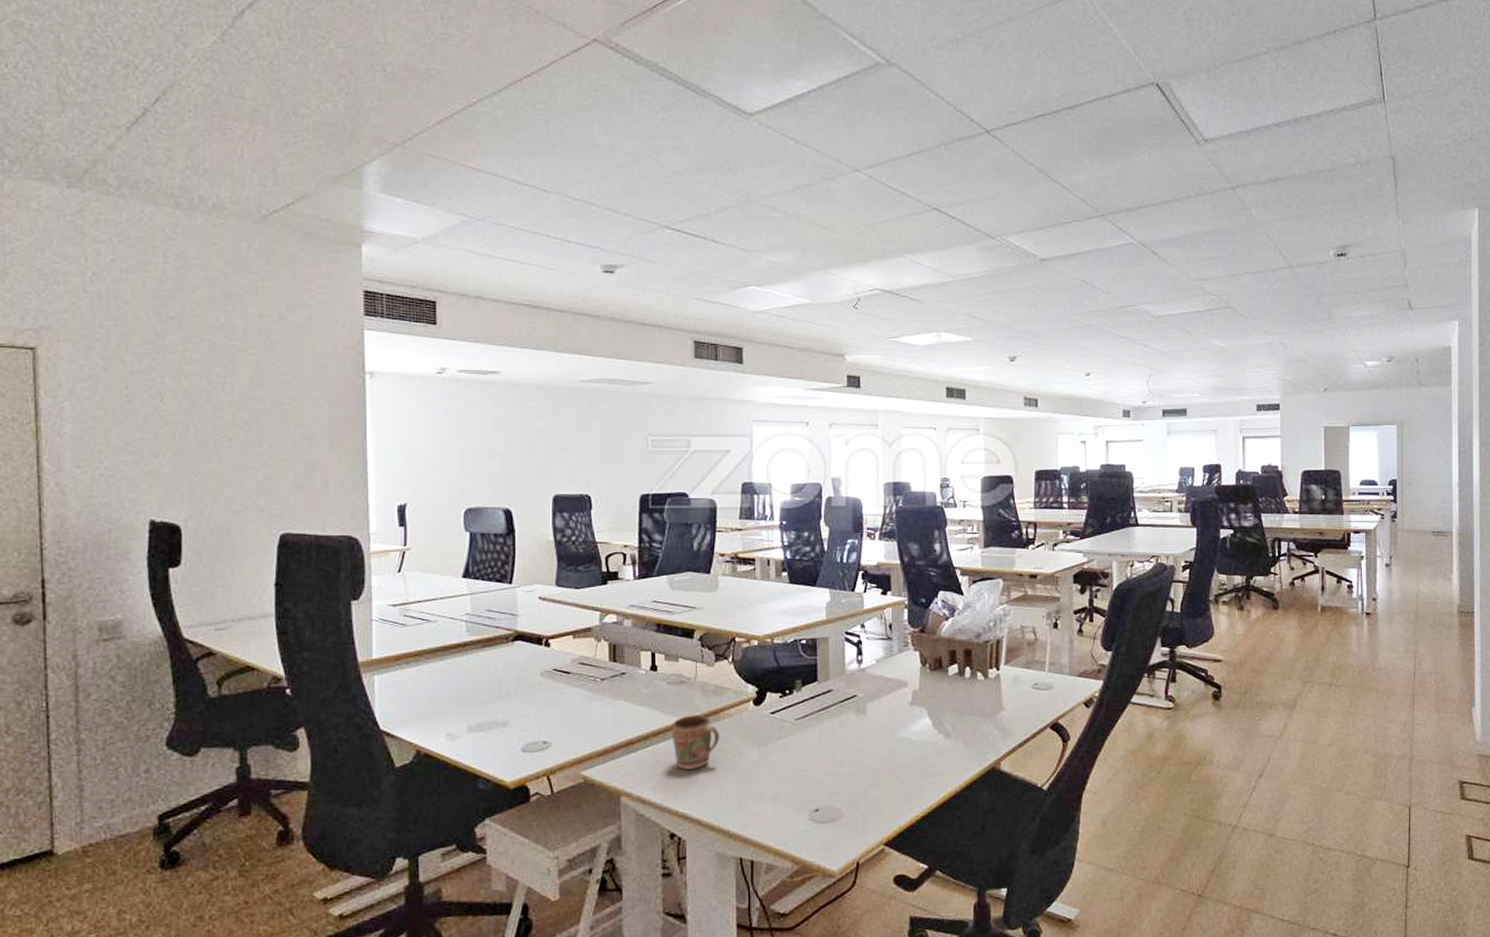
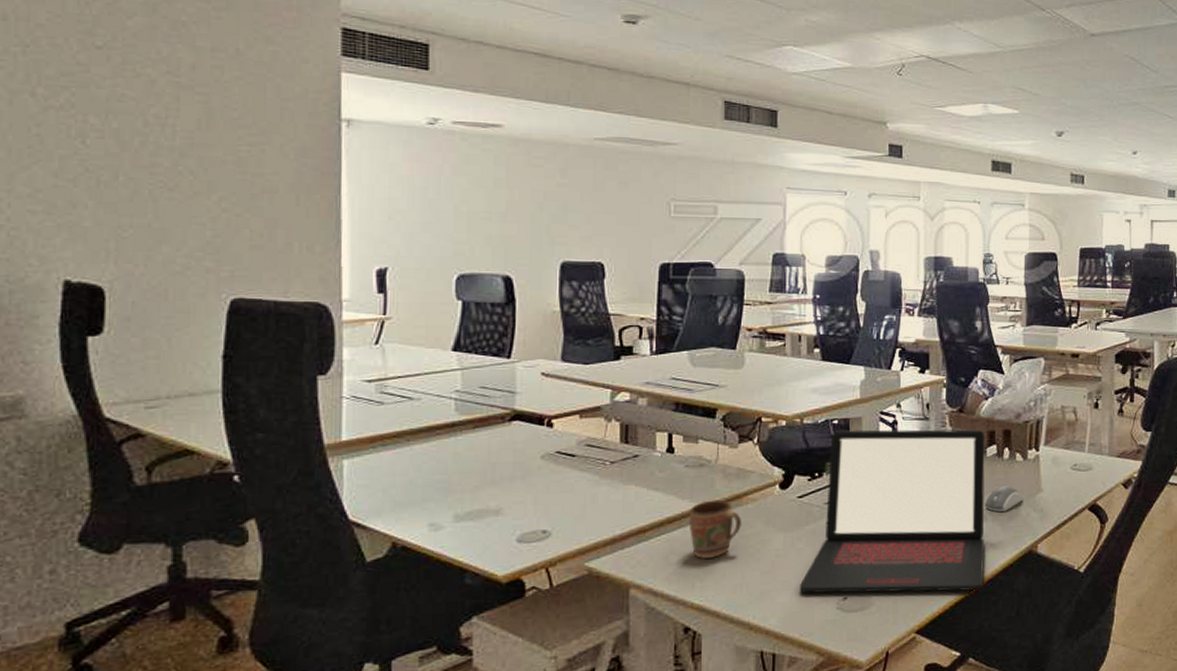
laptop: none [775,649,949,806] -> present [800,429,985,593]
computer mouse: none [947,704,985,730] -> present [984,486,1023,513]

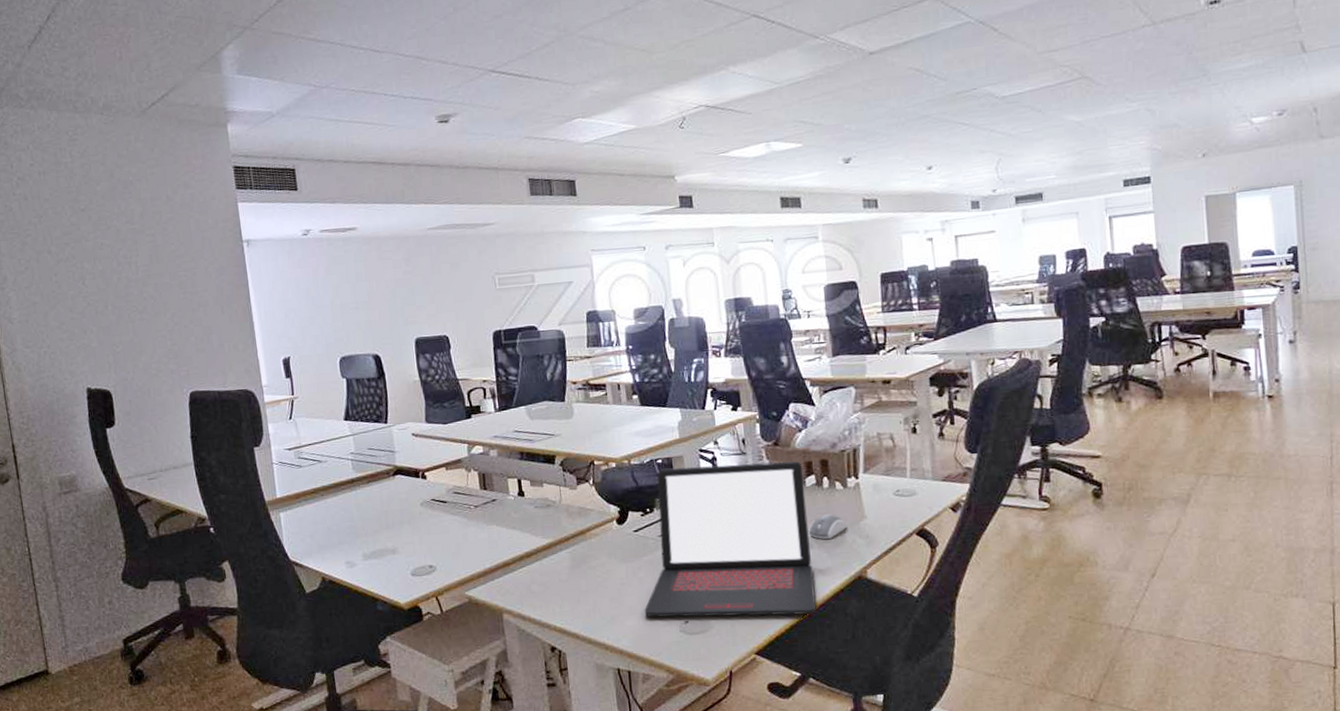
mug: present [688,499,742,559] -> none [543,535,588,587]

